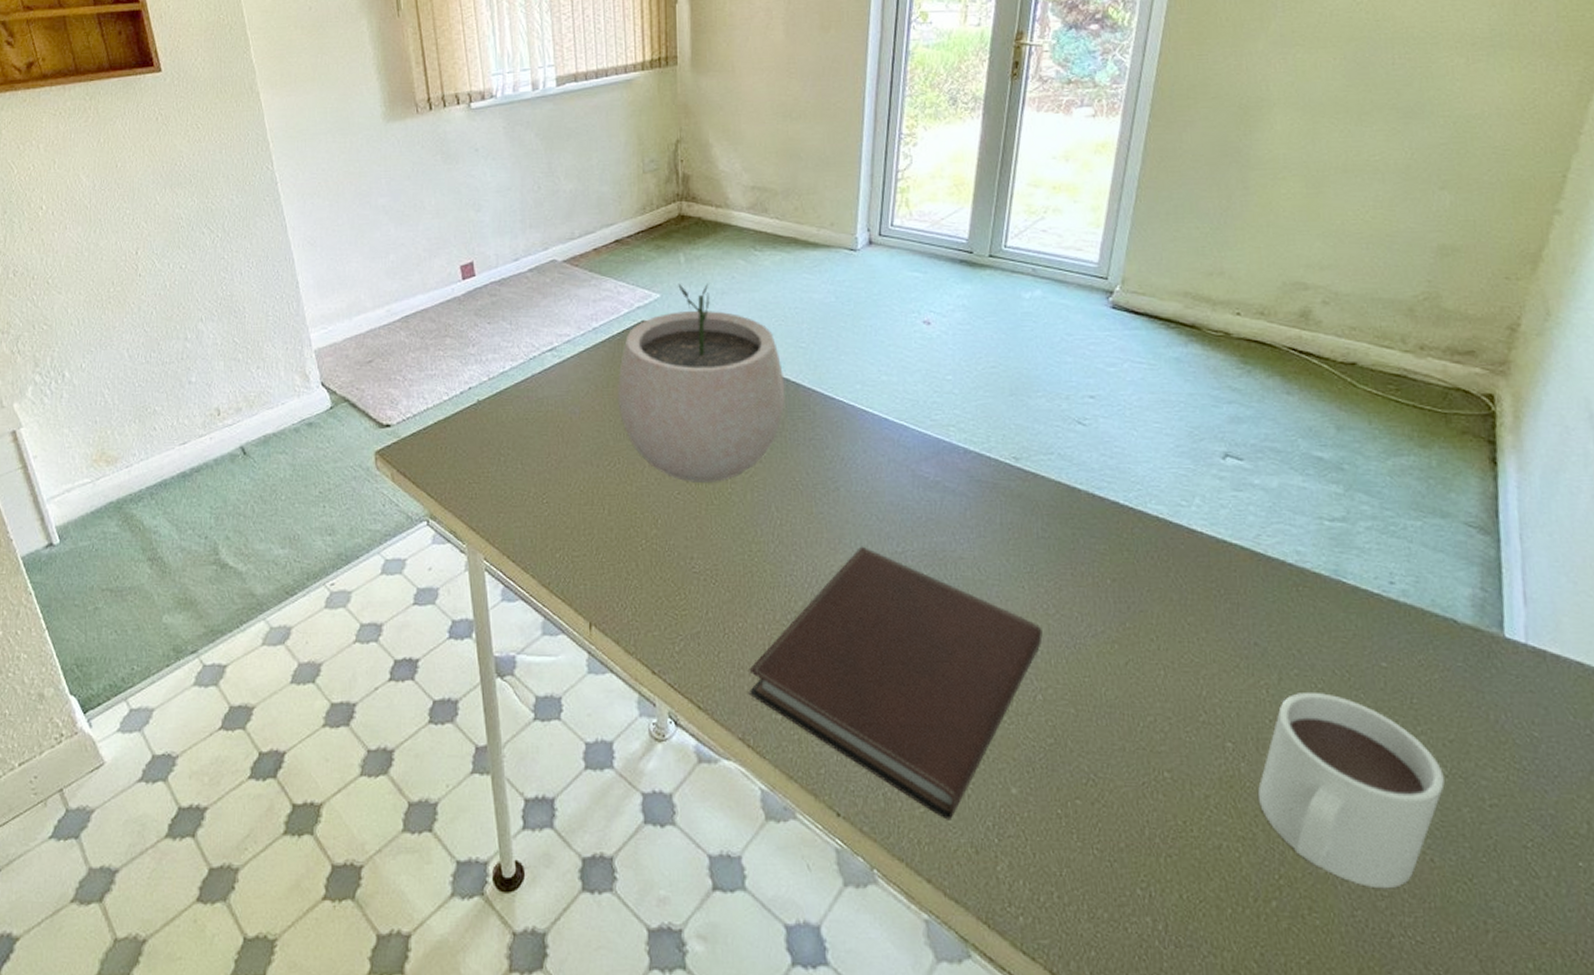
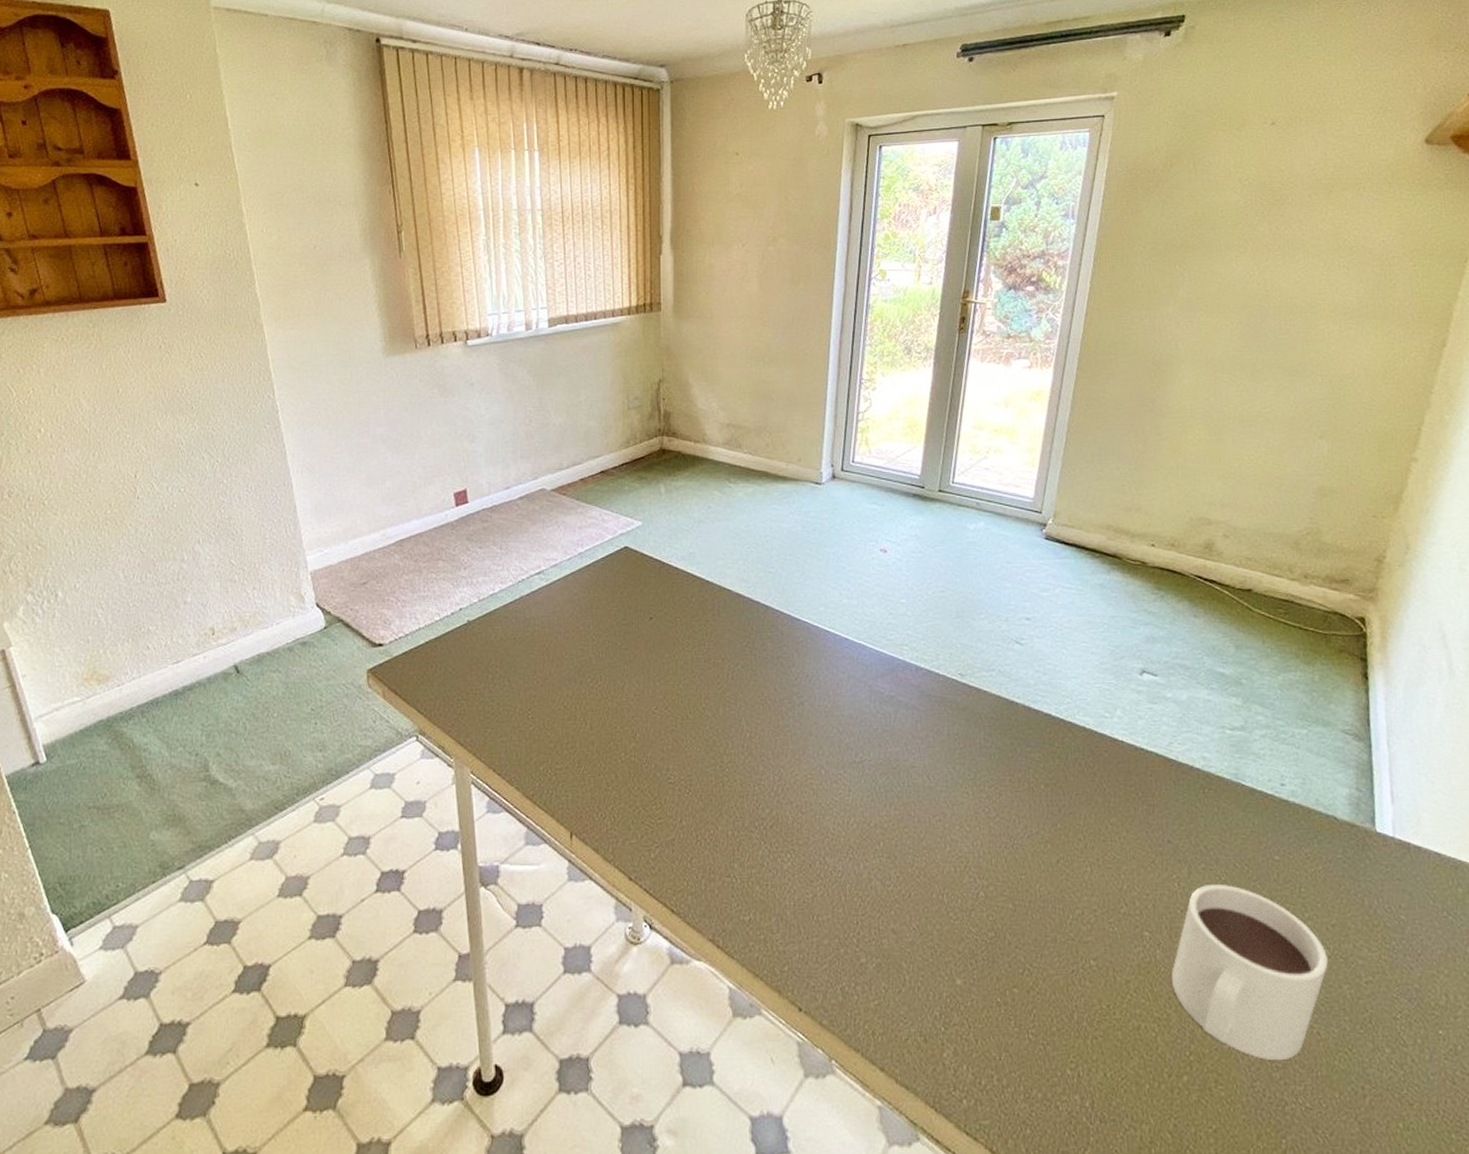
plant pot: present [618,283,785,482] -> none [601,512,756,698]
notebook: present [748,546,1043,820] -> none [718,756,985,1011]

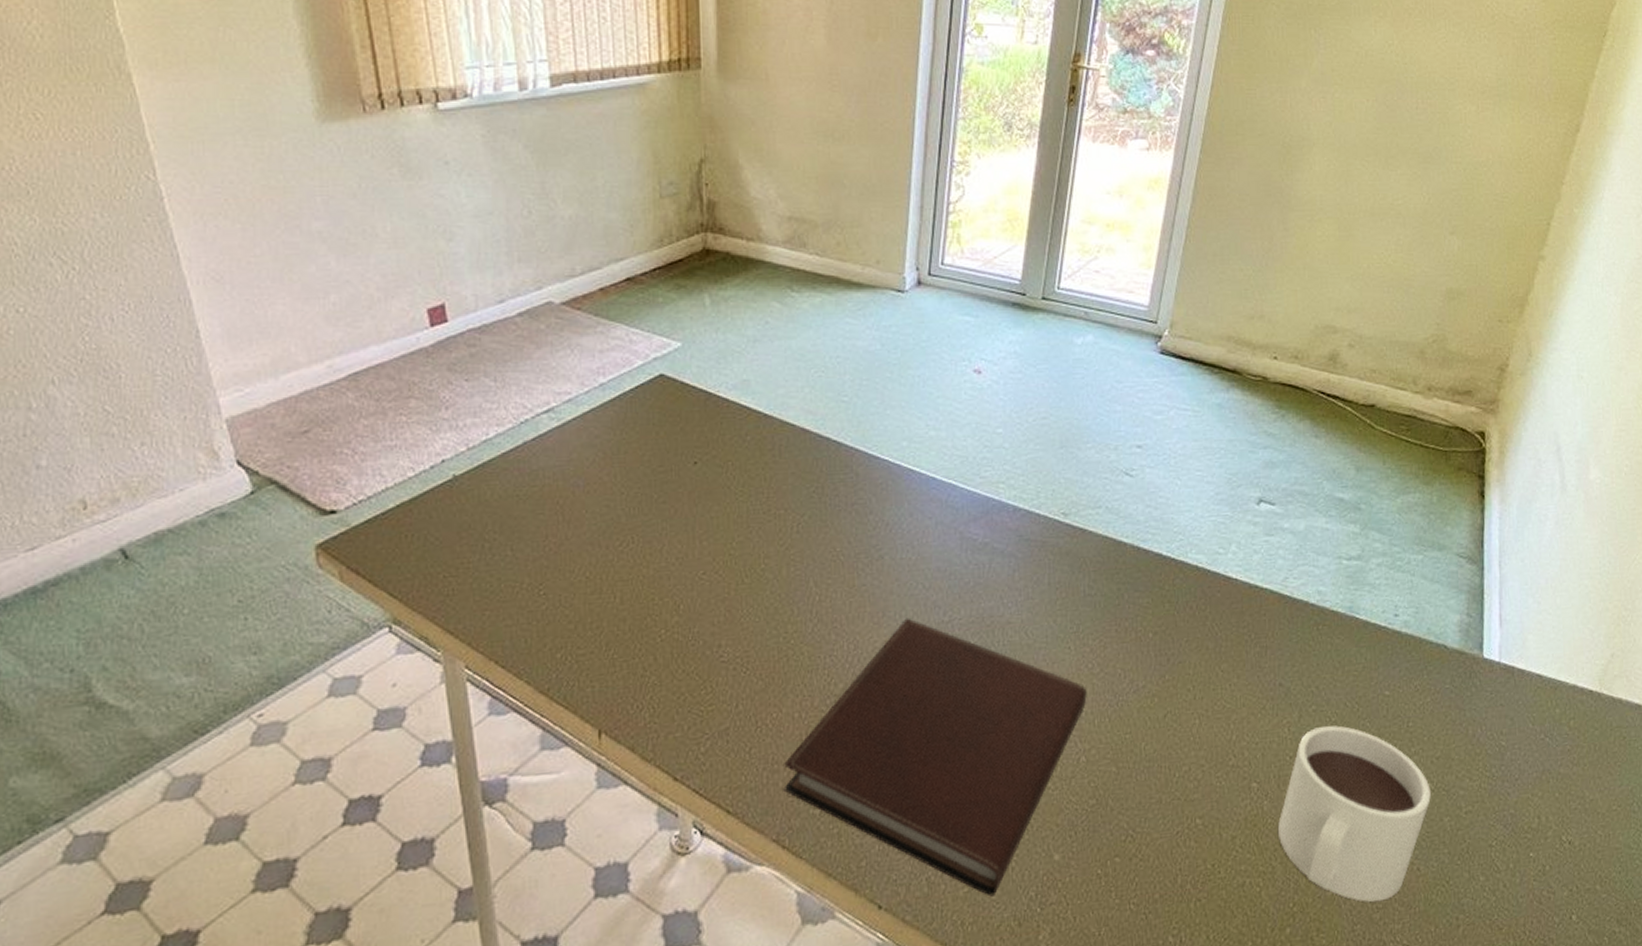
notebook: none [718,756,985,1011] -> present [783,618,1087,897]

